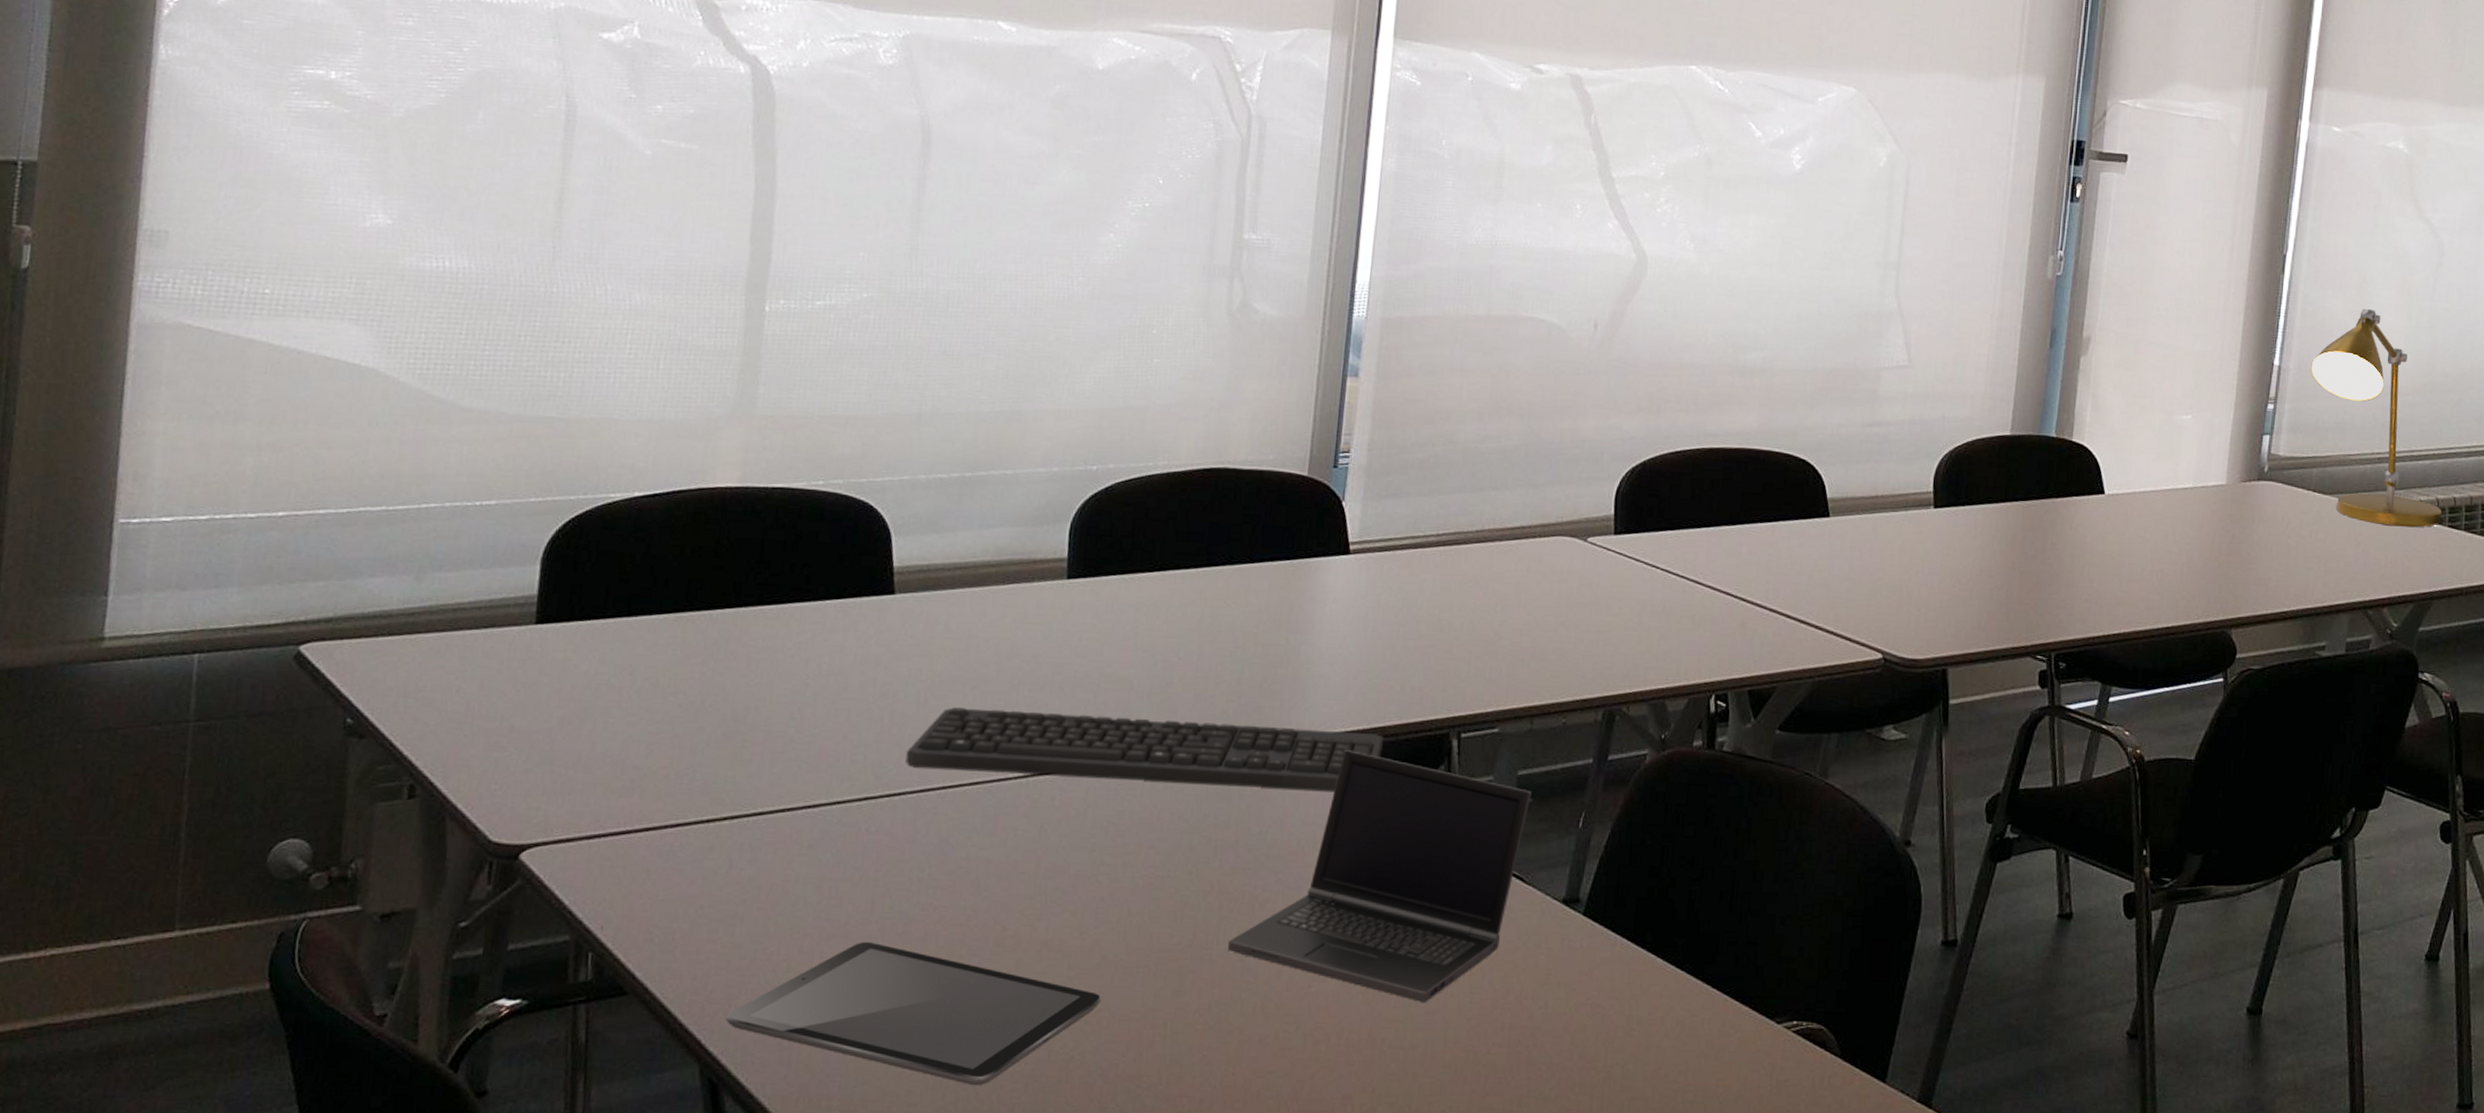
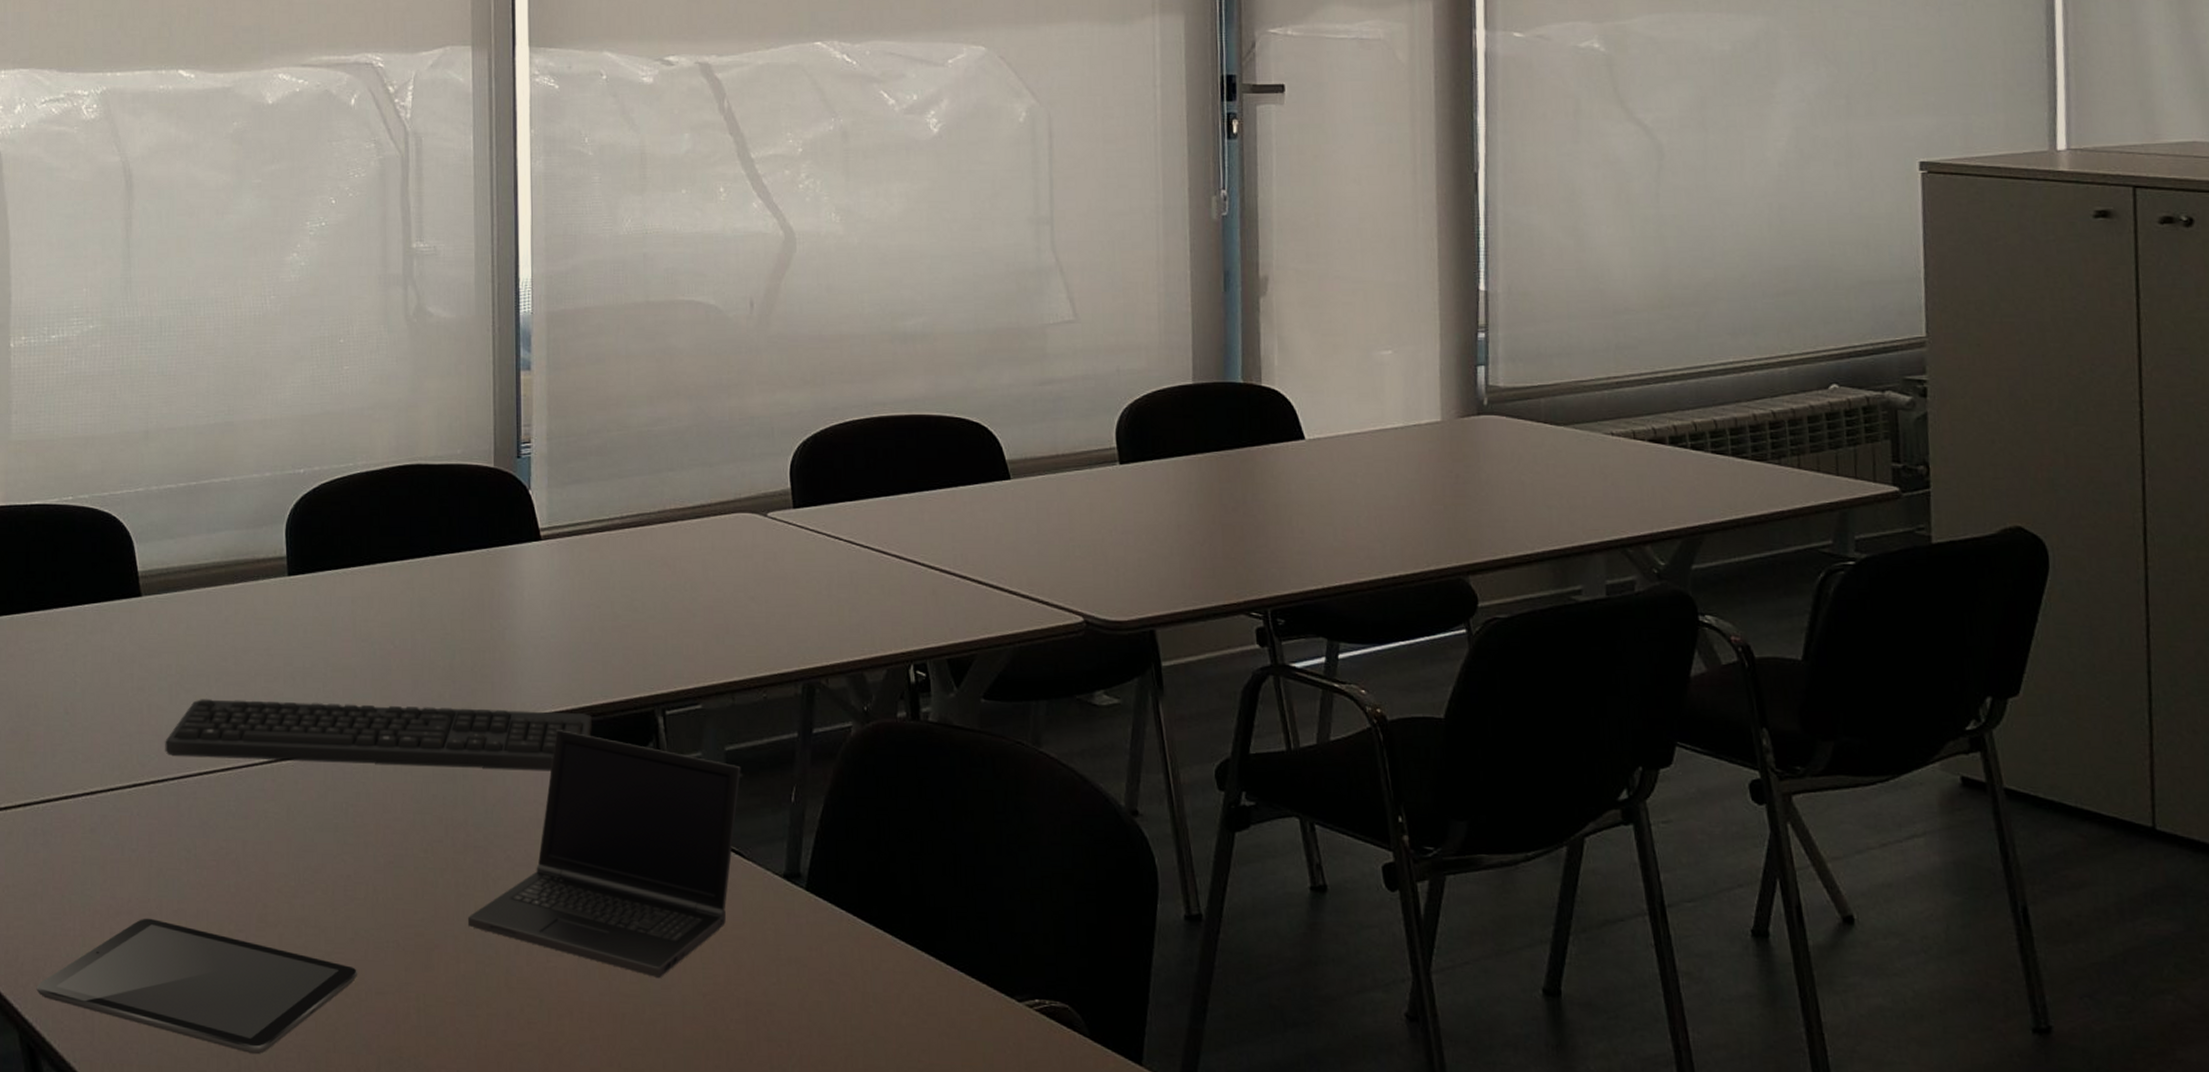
desk lamp: present [2311,308,2442,528] -> none [1523,222,1702,456]

